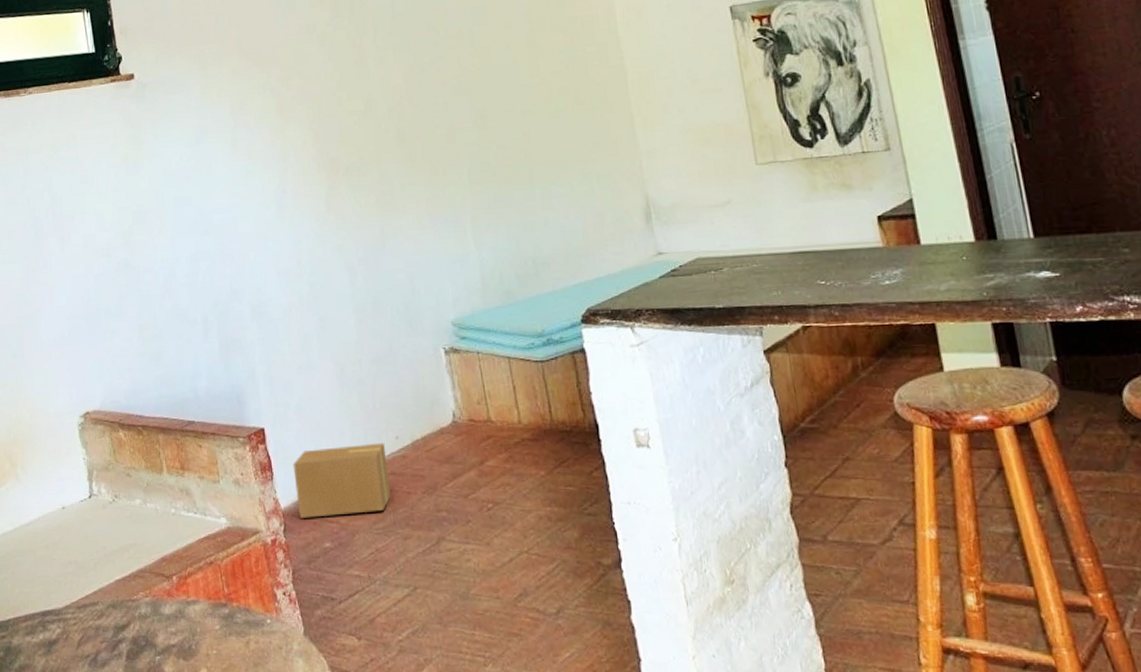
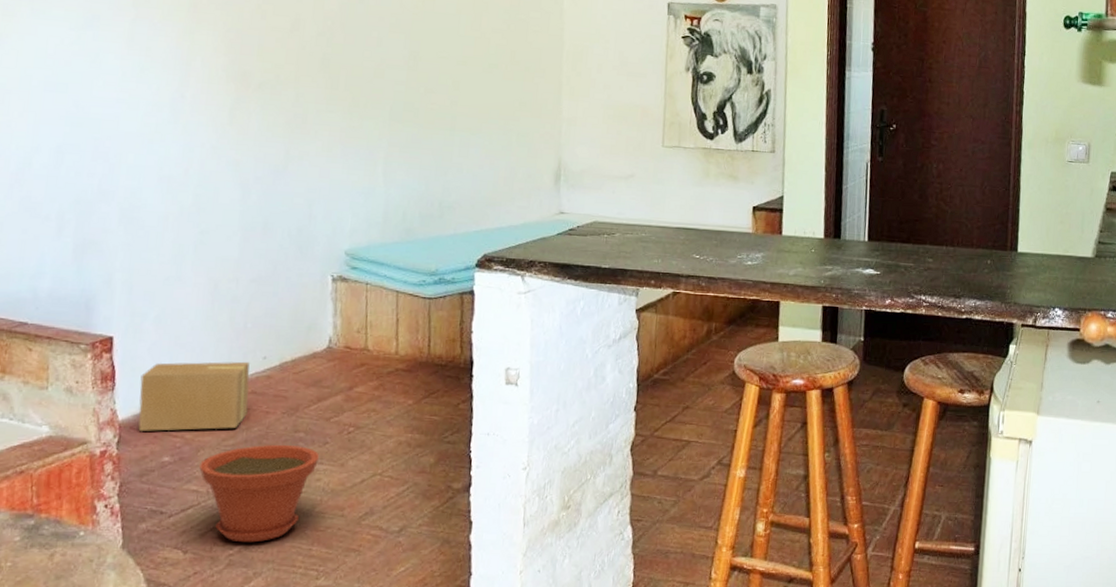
plant pot: none [357,524,465,628] -> present [199,444,319,543]

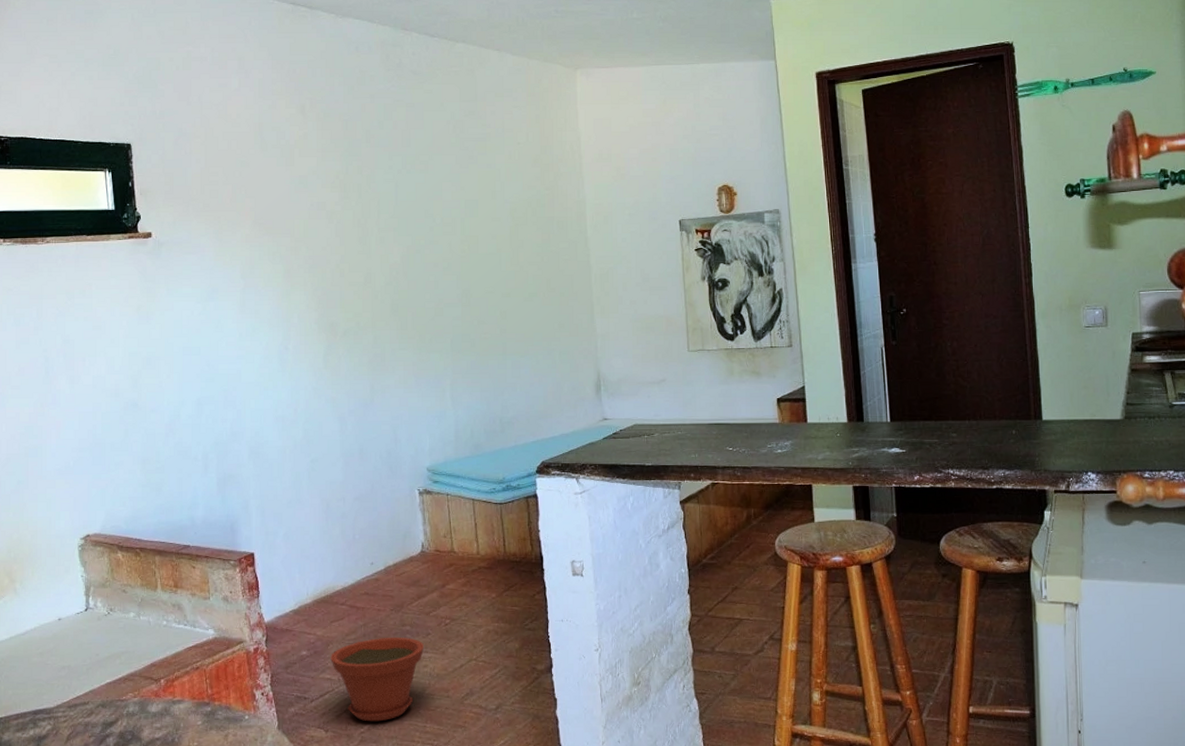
cardboard box: present [138,361,250,431] -> none [278,567,363,630]

